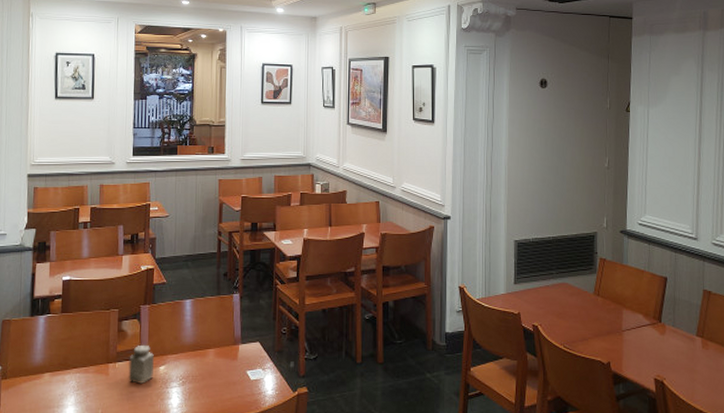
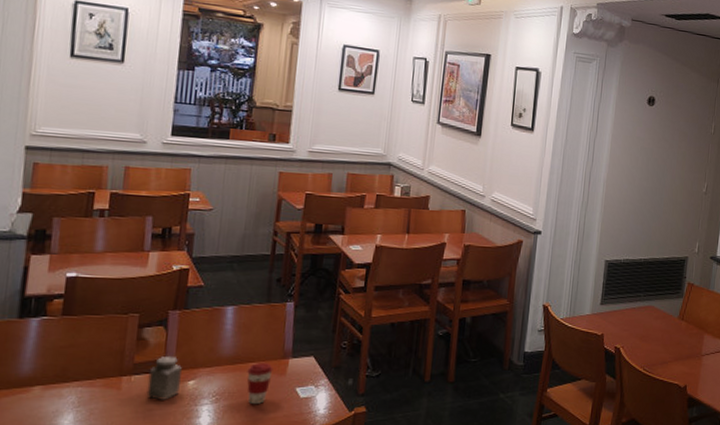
coffee cup: none [206,349,227,386] -> present [247,363,273,404]

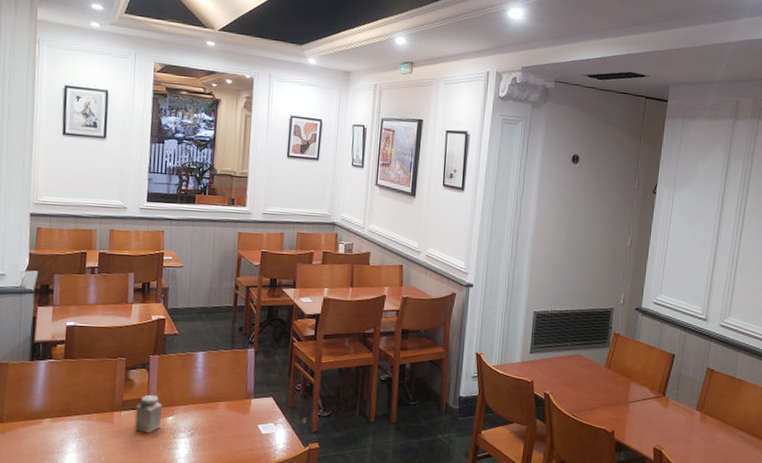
coffee cup: present [247,363,273,404] -> none [216,402,238,438]

